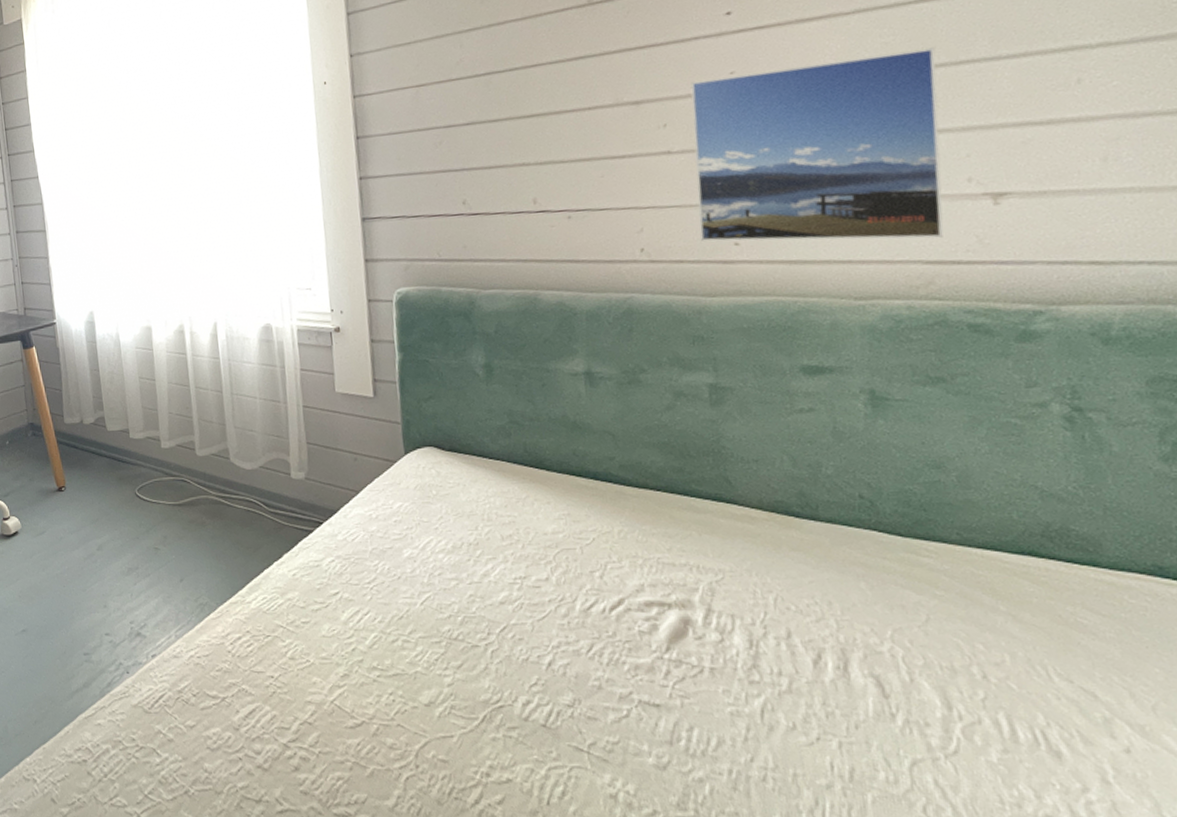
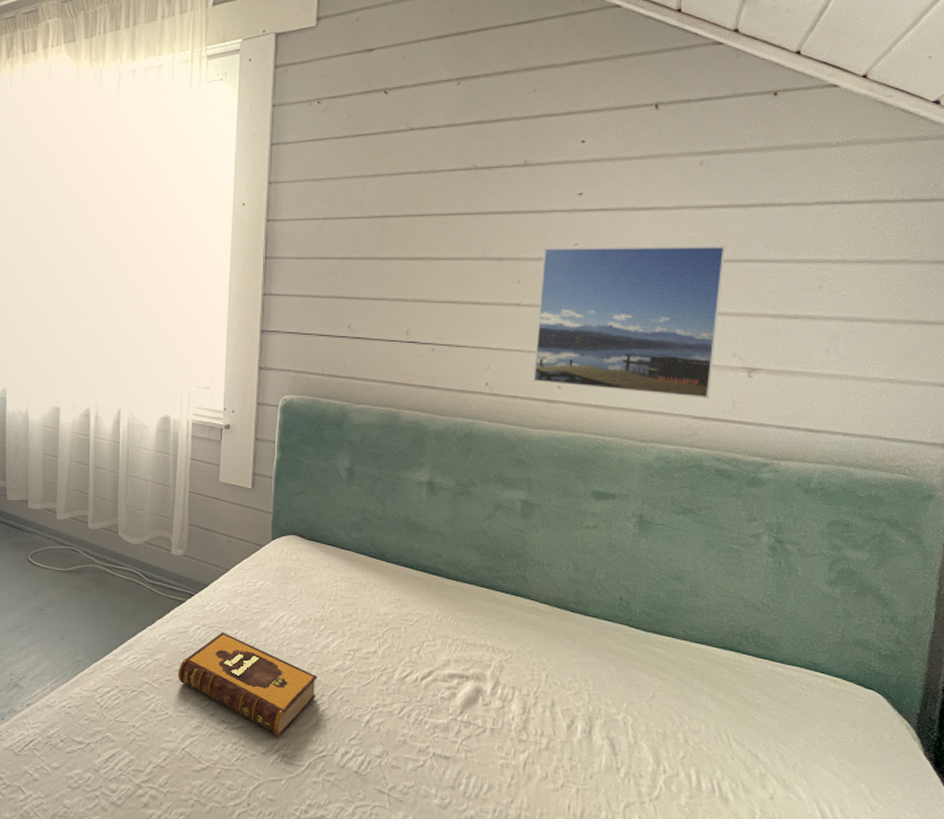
hardback book: none [314,563,482,684] -> present [178,632,318,737]

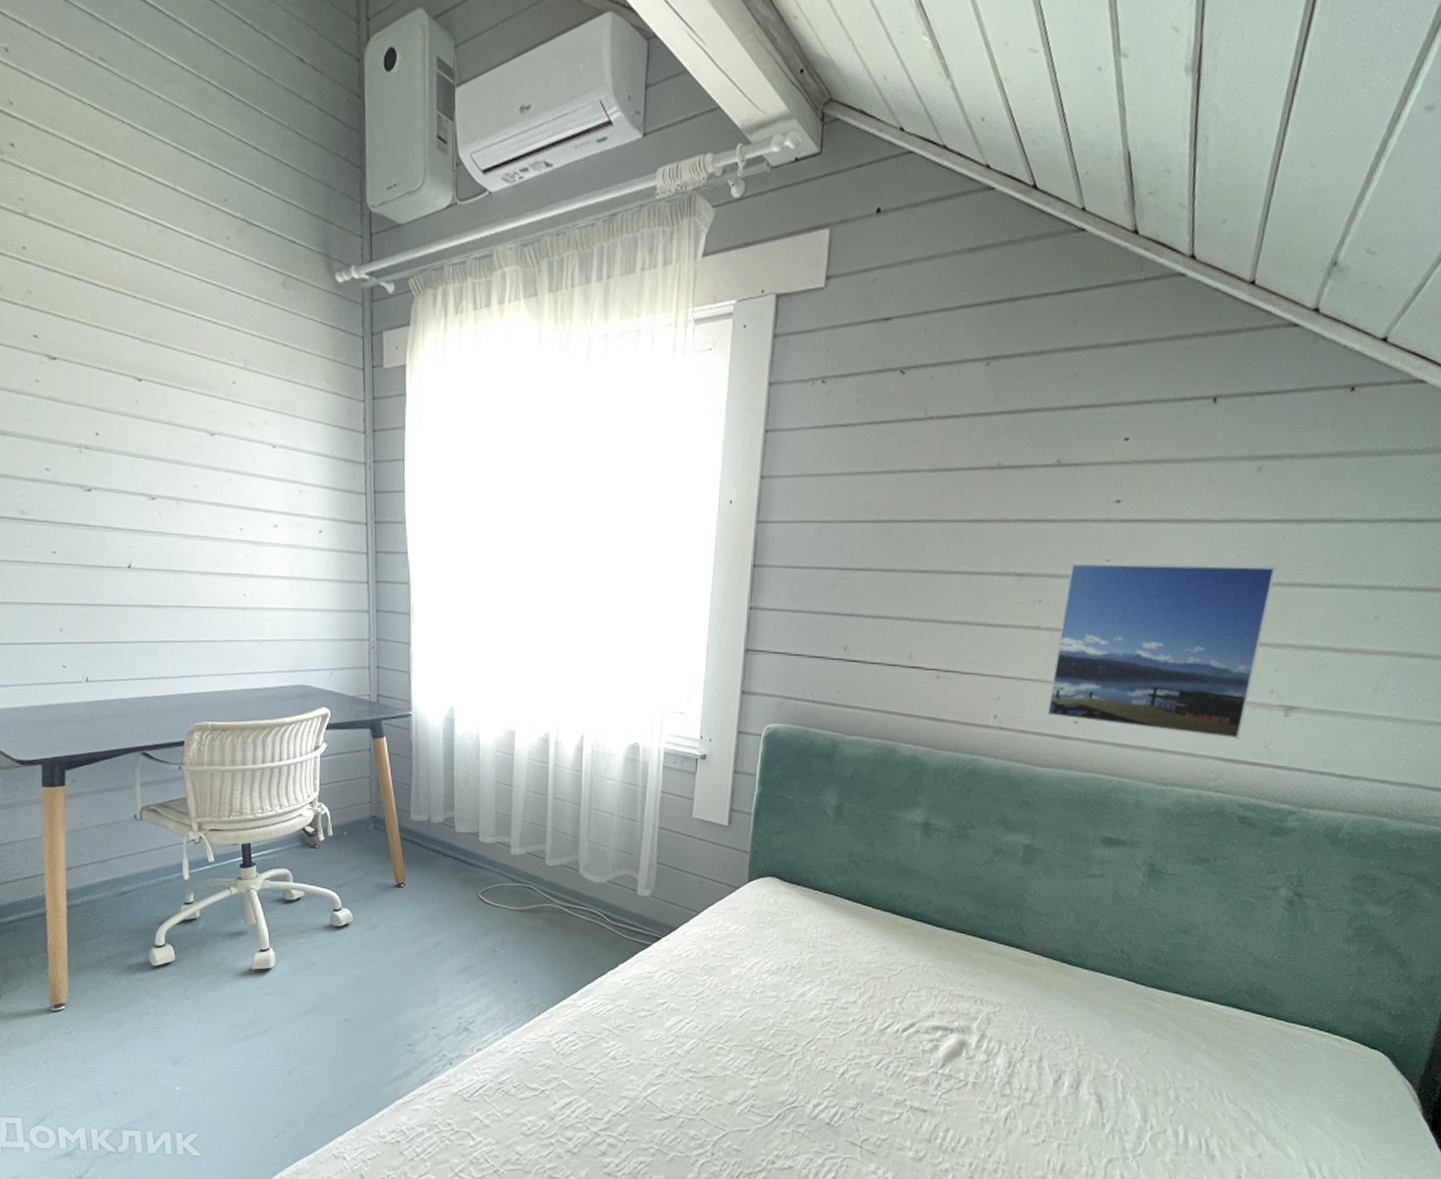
hardback book: present [178,632,318,737] -> none [641,978,792,1087]

